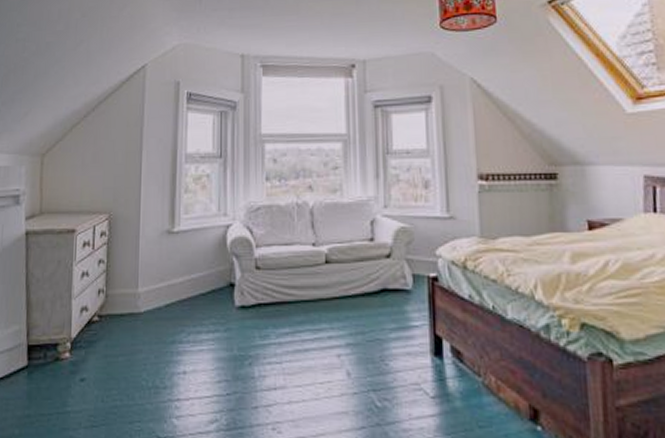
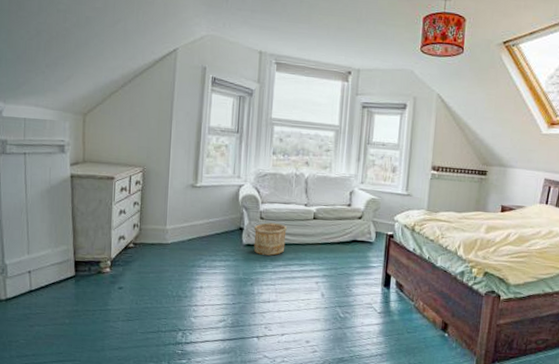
wooden bucket: none [248,273,291,320] -> present [253,222,287,256]

